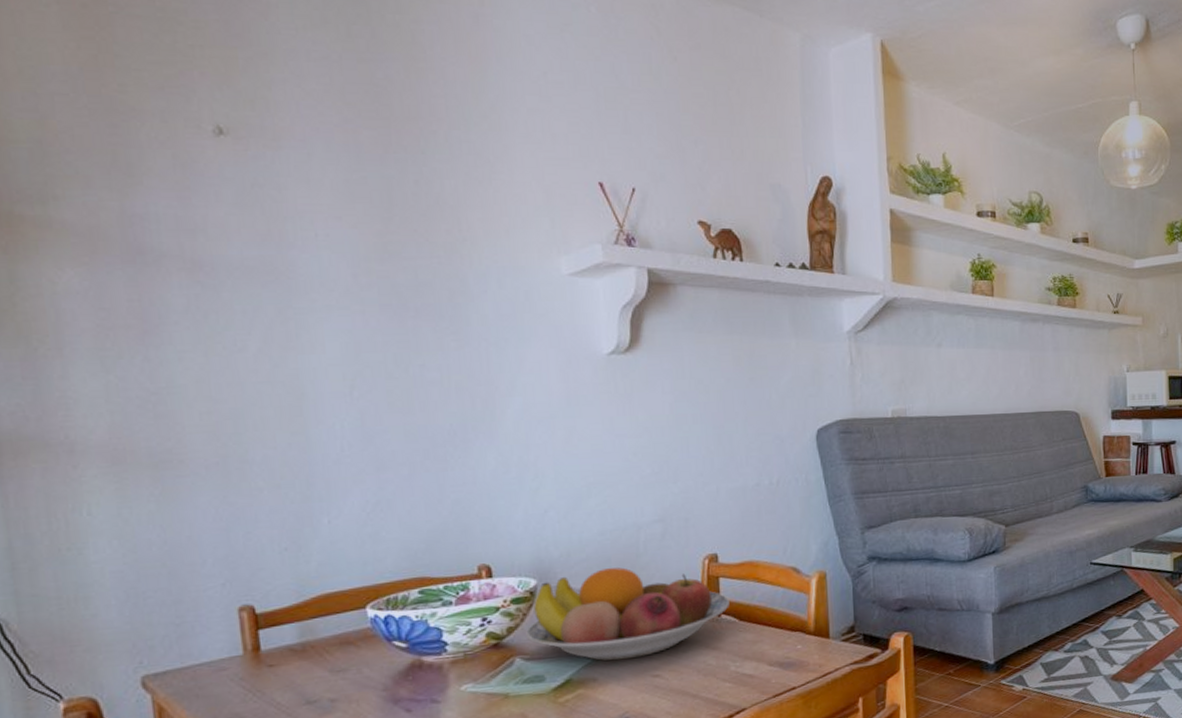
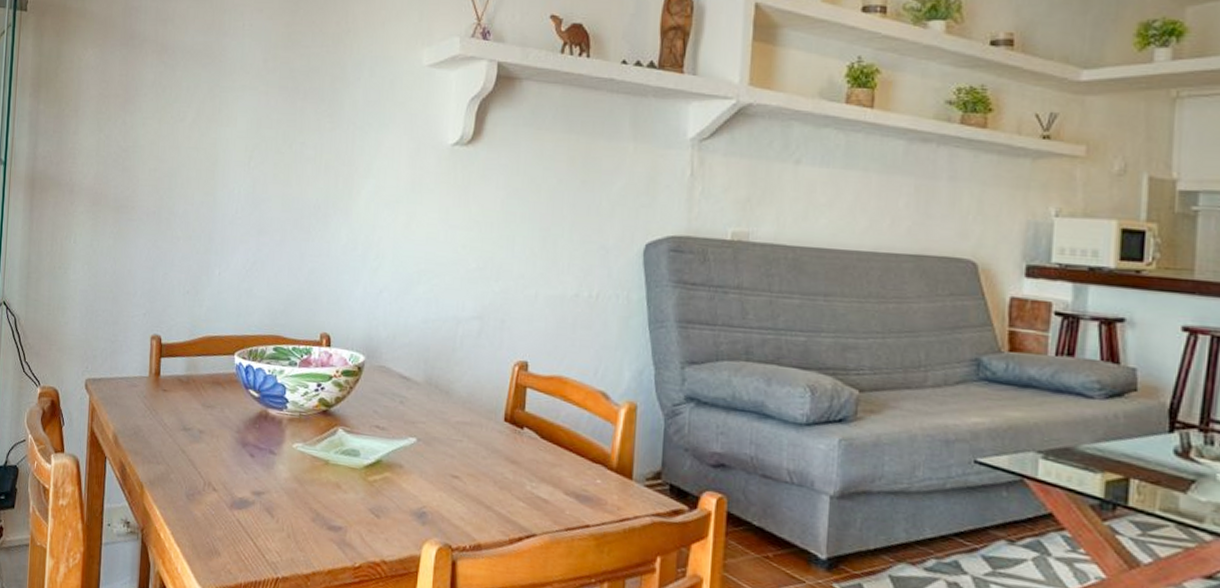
fruit bowl: present [526,567,730,661] -> none [350,357,534,454]

